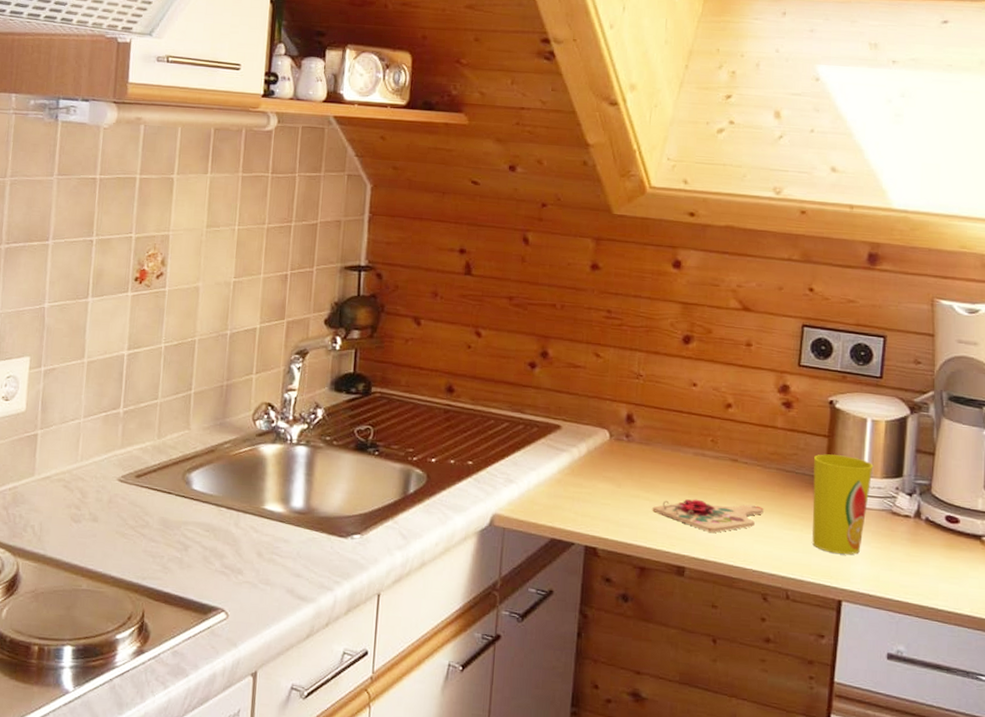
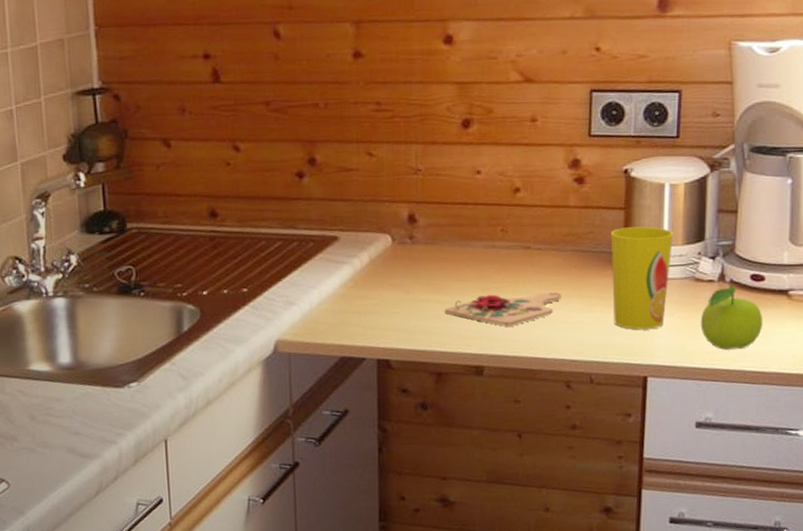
fruit: none [895,522,957,587] -> present [700,284,763,351]

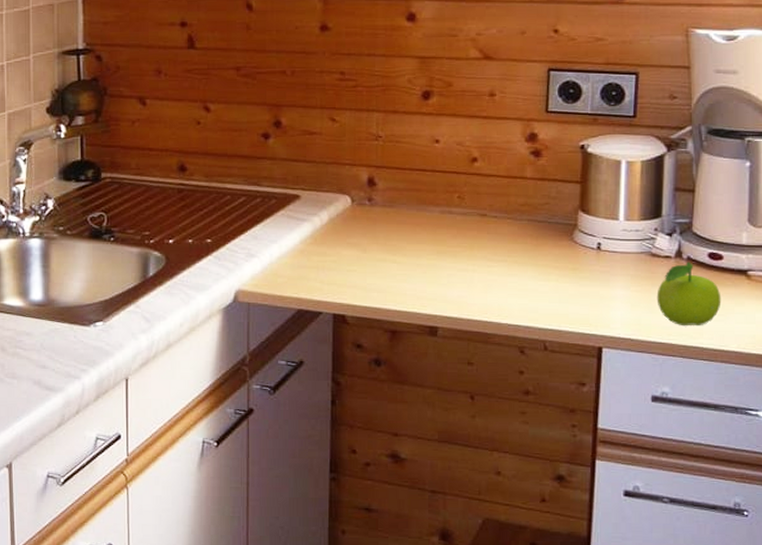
cutting board: present [444,292,561,327] -> none [400,258,516,290]
cup: present [611,226,674,330] -> none [567,201,630,301]

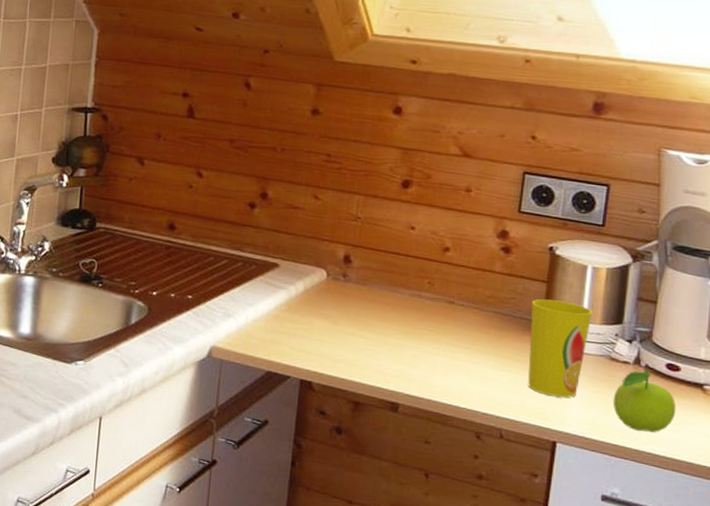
cup: none [567,201,630,301] -> present [528,299,593,398]

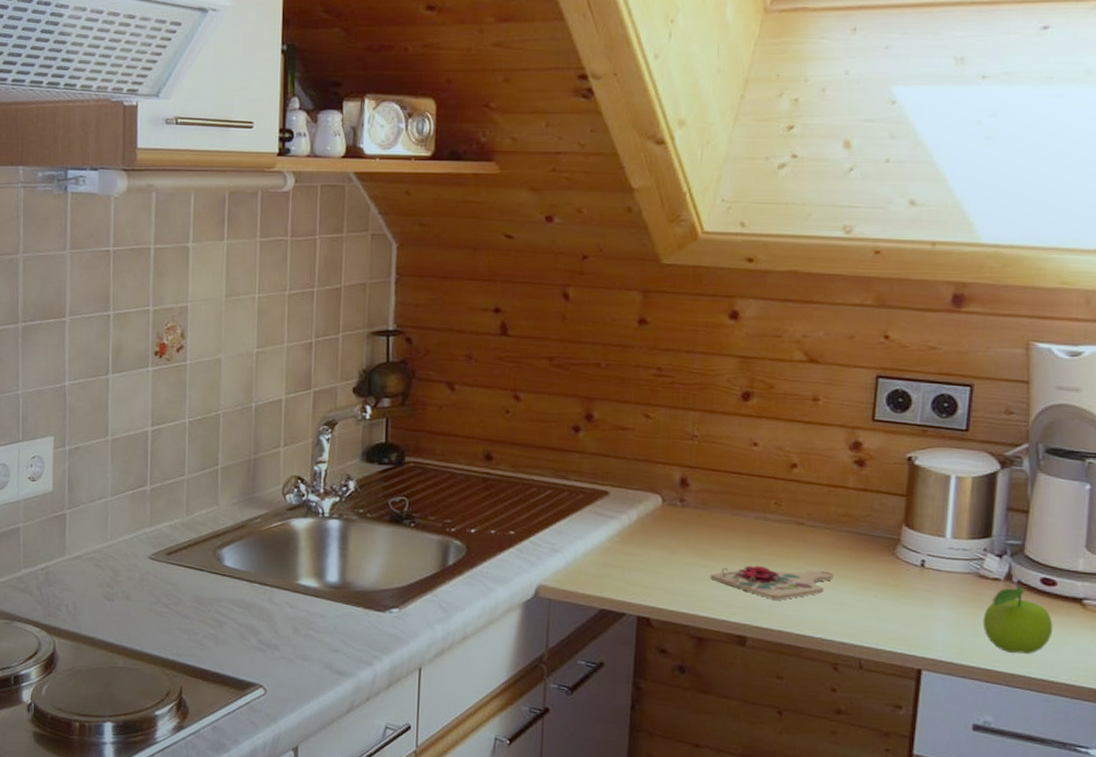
cutting board: none [368,338,479,372] -> present [710,565,834,600]
cup: present [528,299,593,398] -> none [888,514,958,622]

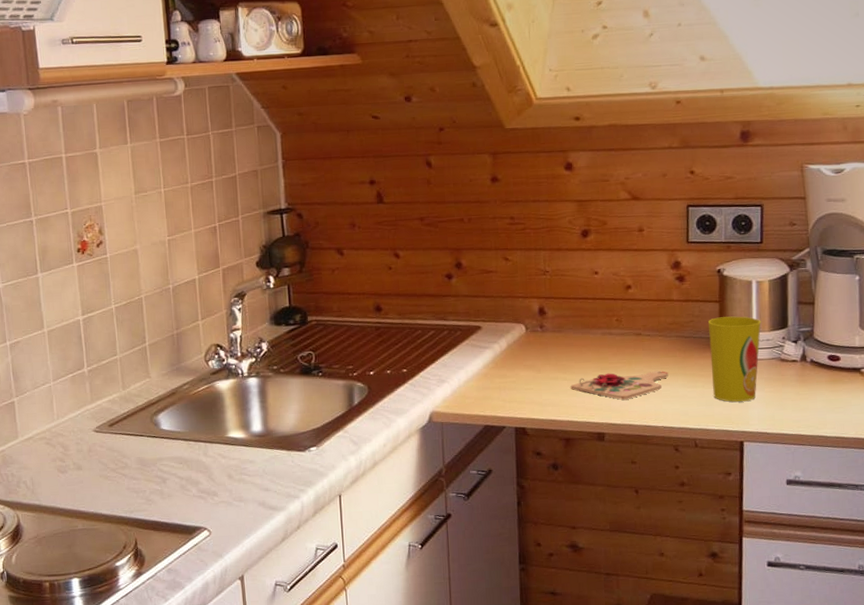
cup: none [888,514,958,622] -> present [708,316,761,402]
fruit: present [982,585,1053,654] -> none [787,364,841,419]

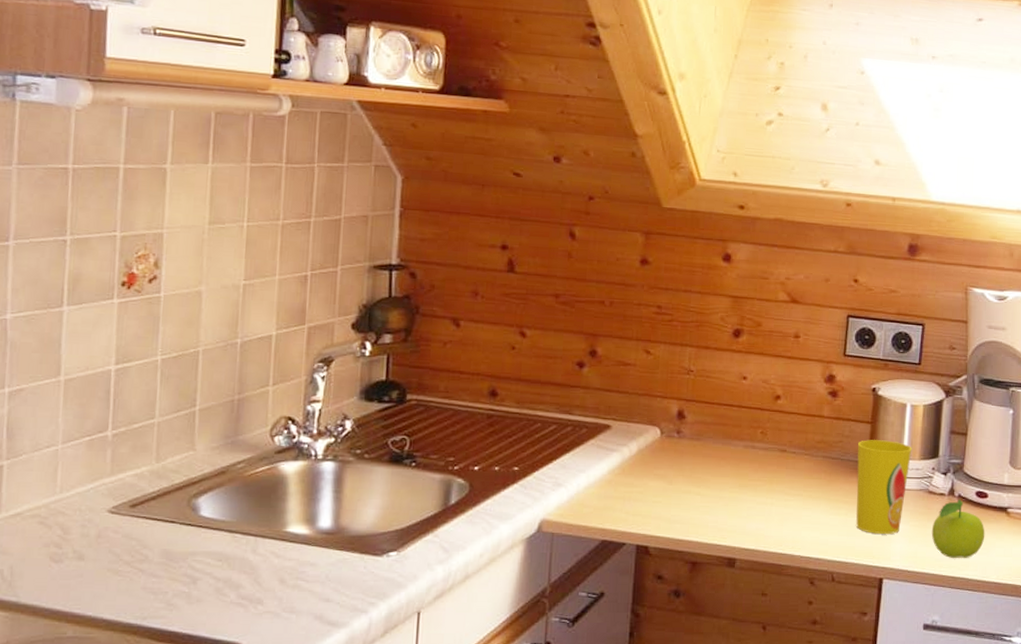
cutting board: present [570,371,668,400] -> none [703,491,811,522]
fruit: none [787,364,841,419] -> present [931,499,985,559]

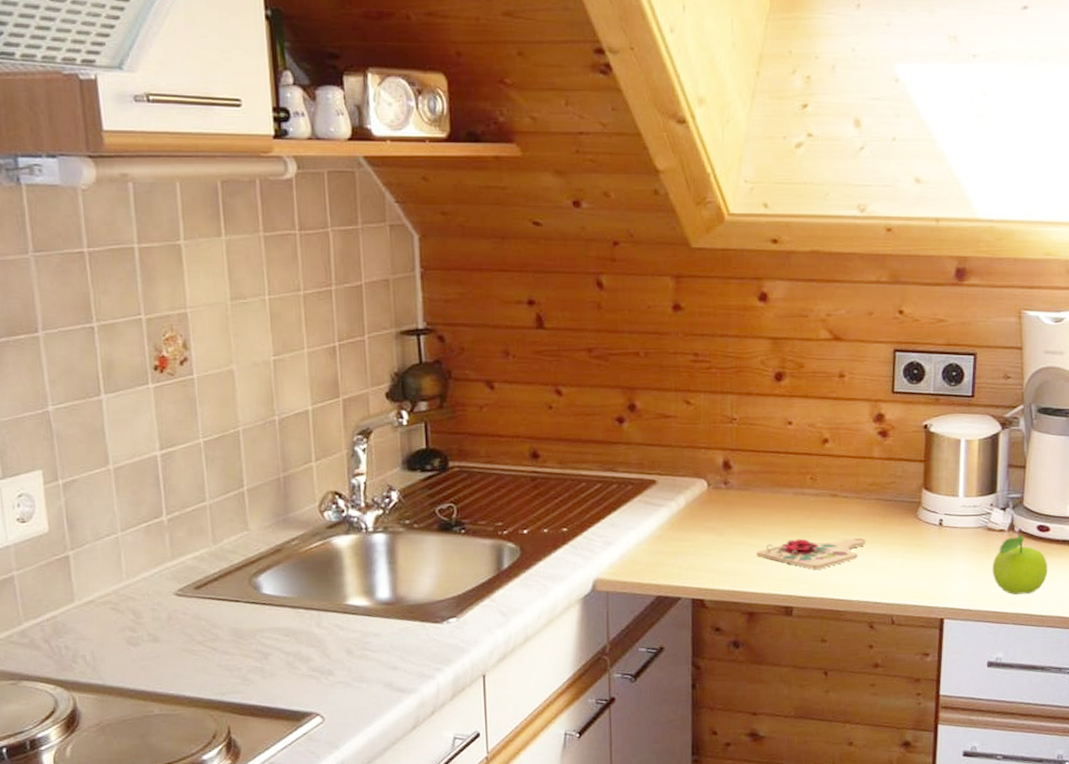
cutting board: none [703,491,811,522] -> present [756,538,866,570]
cup: present [856,440,912,535] -> none [912,478,969,575]

